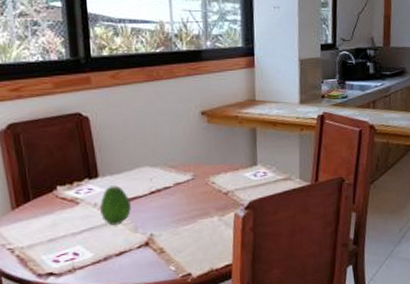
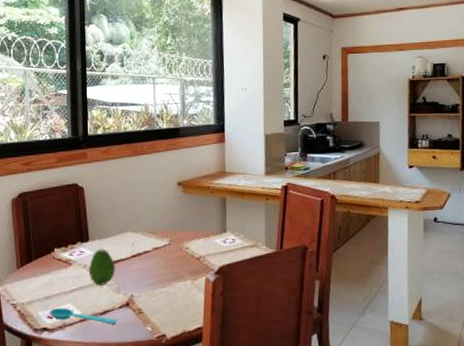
spoon: none [55,250,135,266] -> present [50,308,117,324]

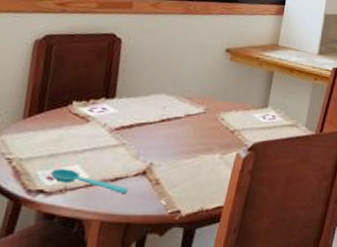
fruit: present [89,249,115,286] -> none [107,108,140,149]

